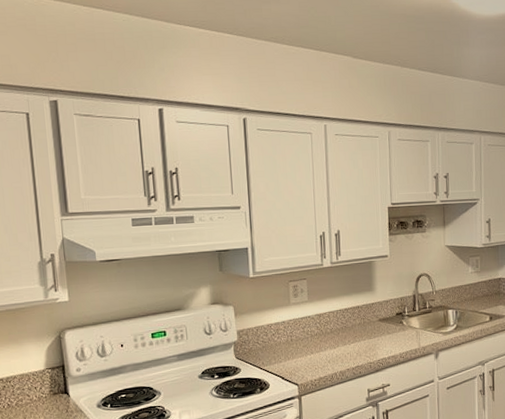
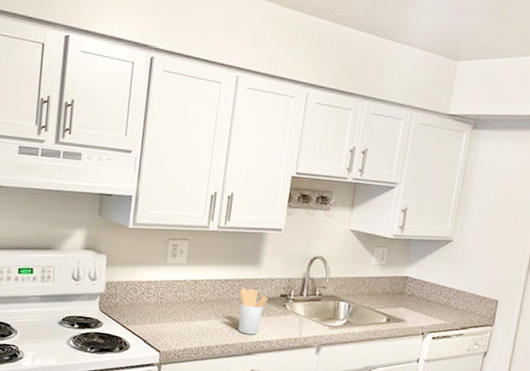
utensil holder: none [360,312,386,354] -> present [237,287,268,335]

